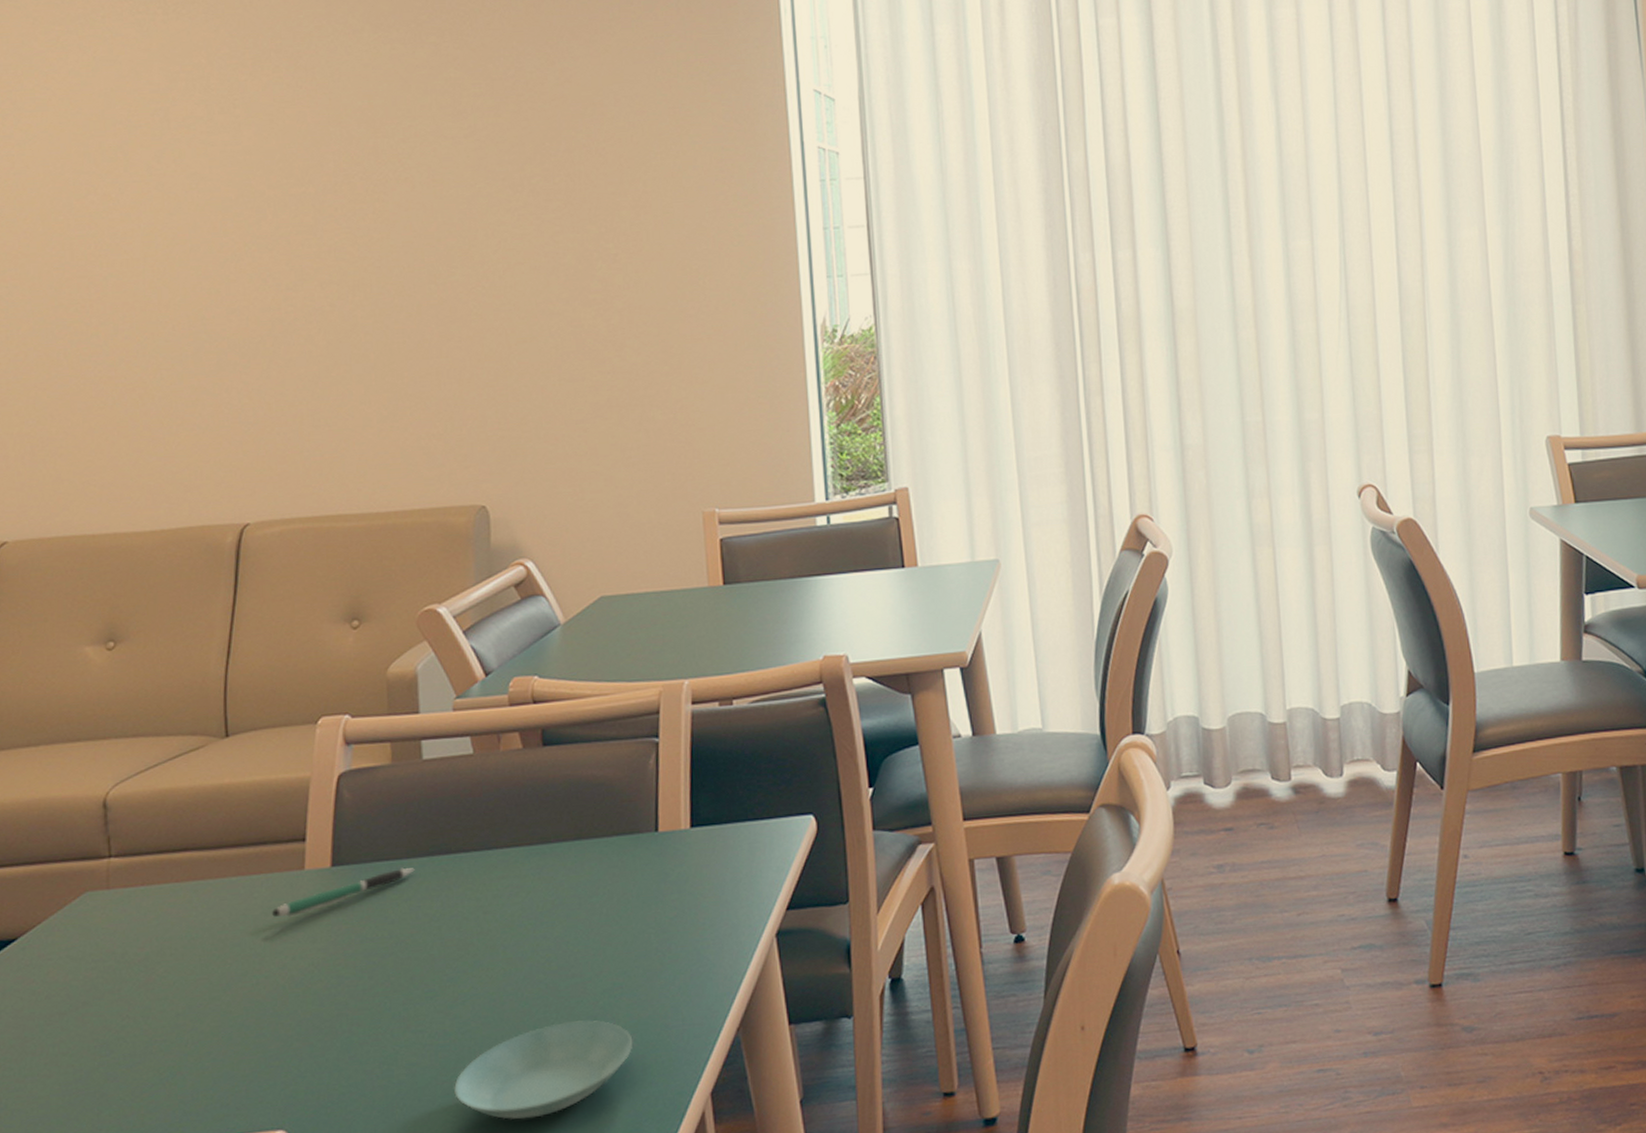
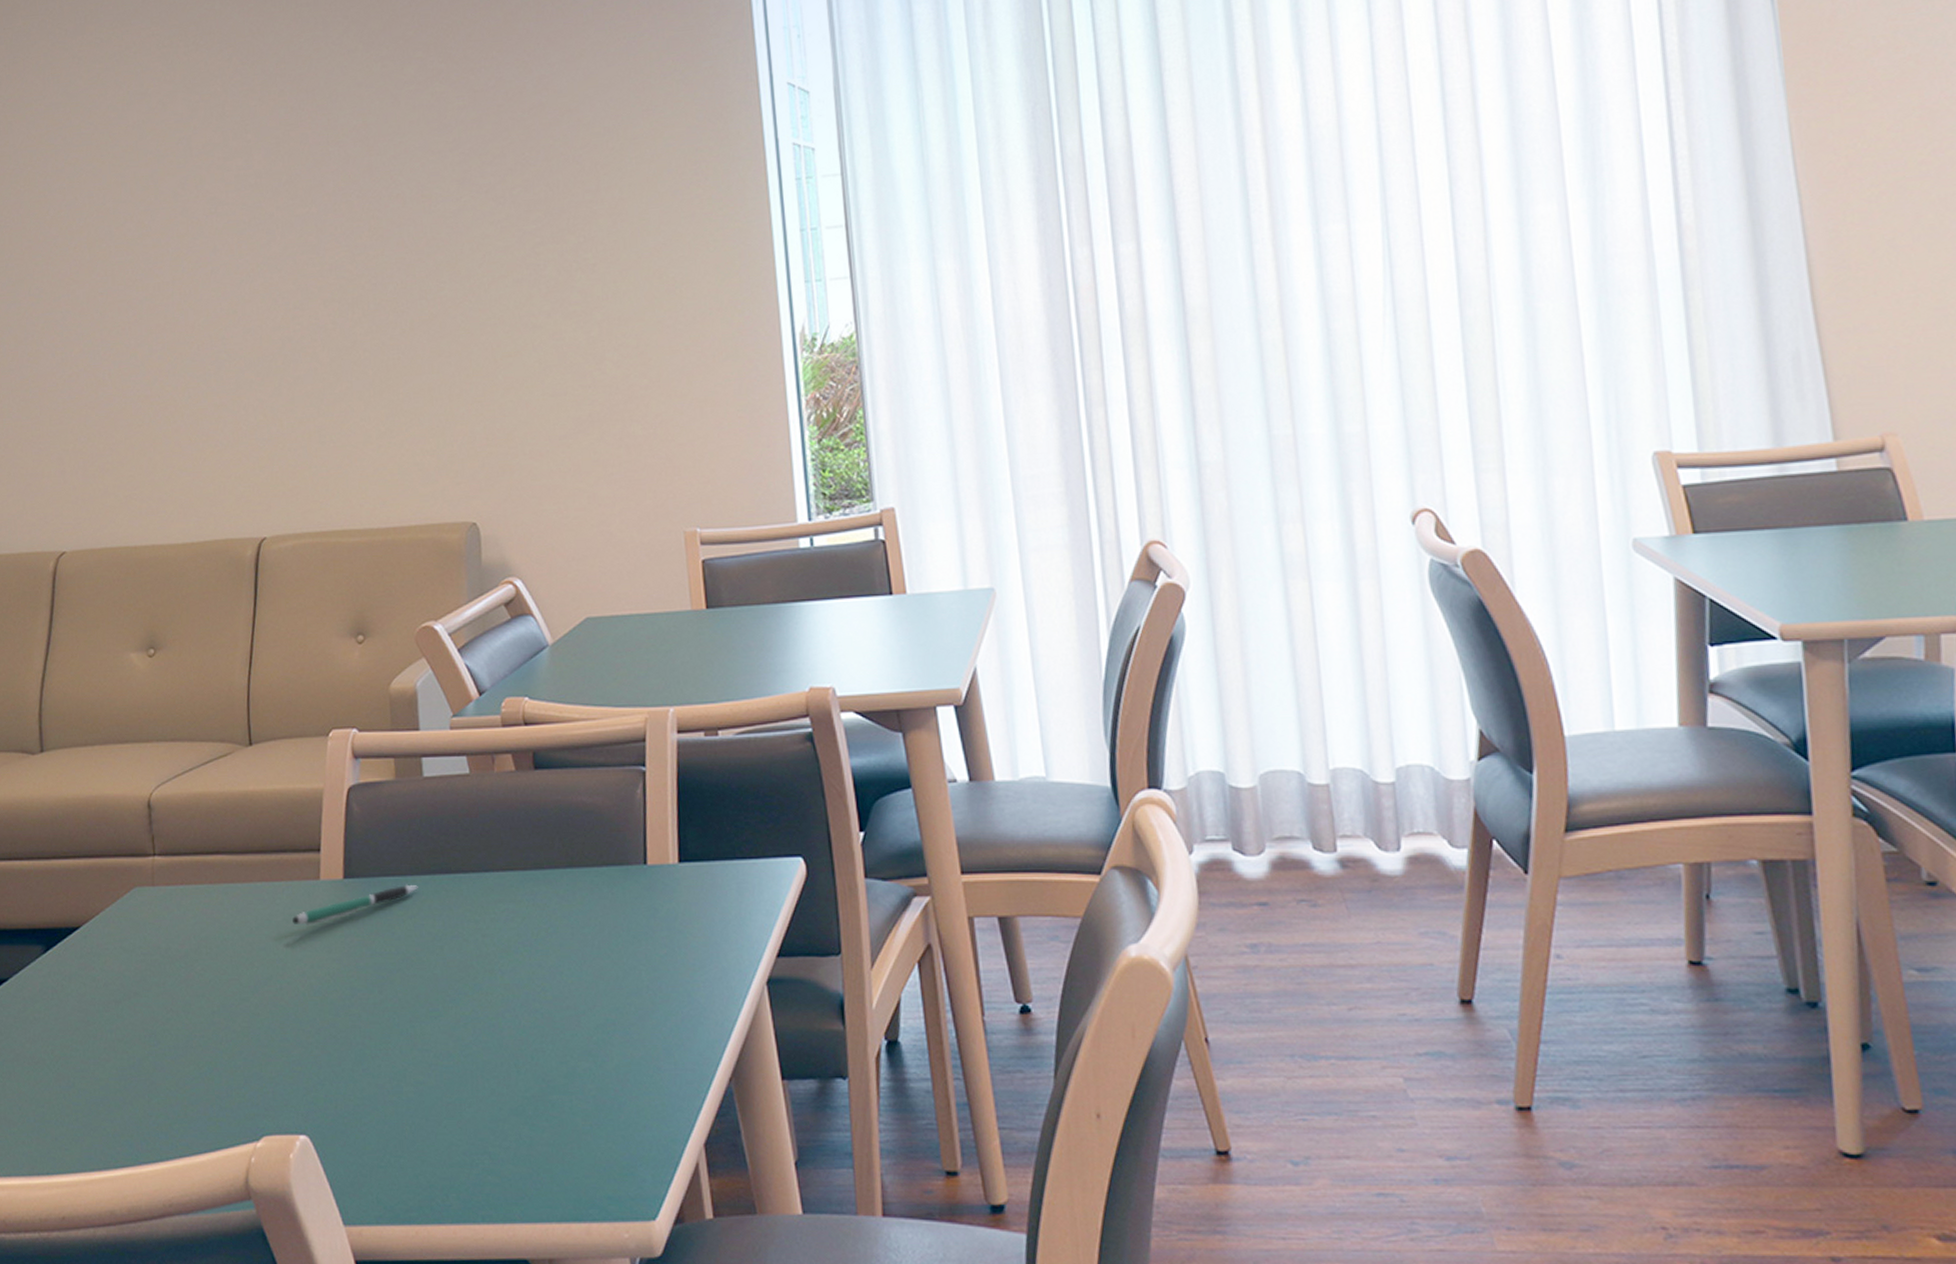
saucer: present [454,1020,633,1120] -> none [458,1055,627,1150]

